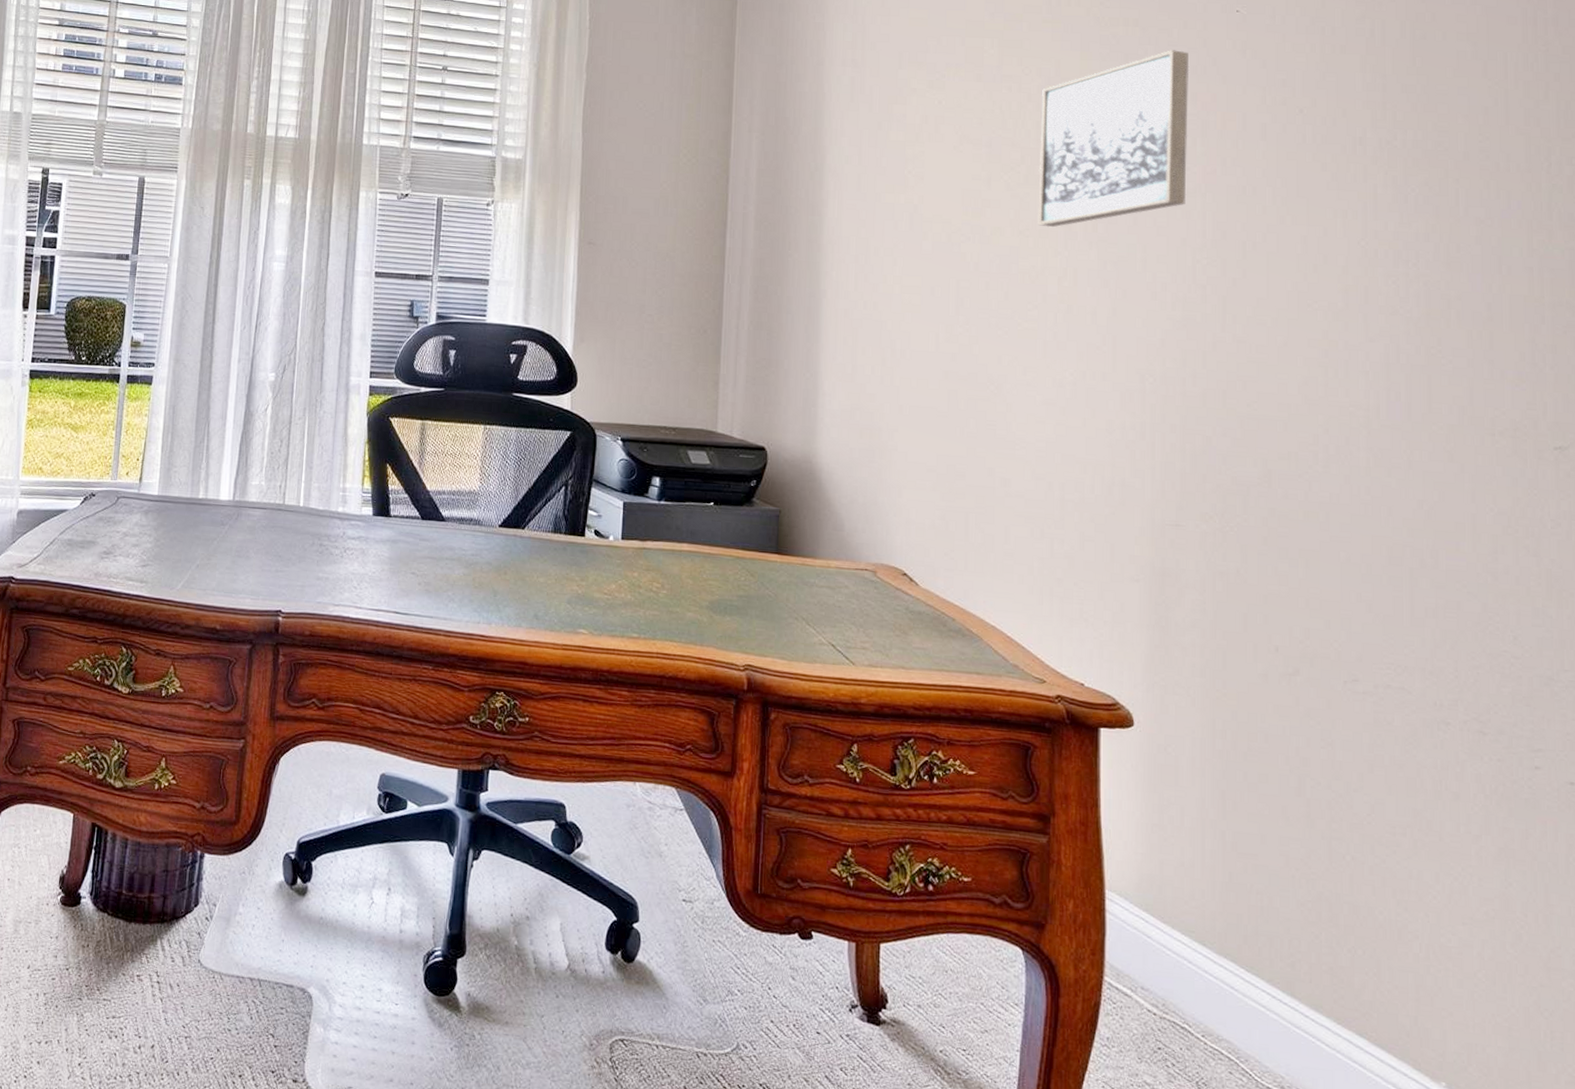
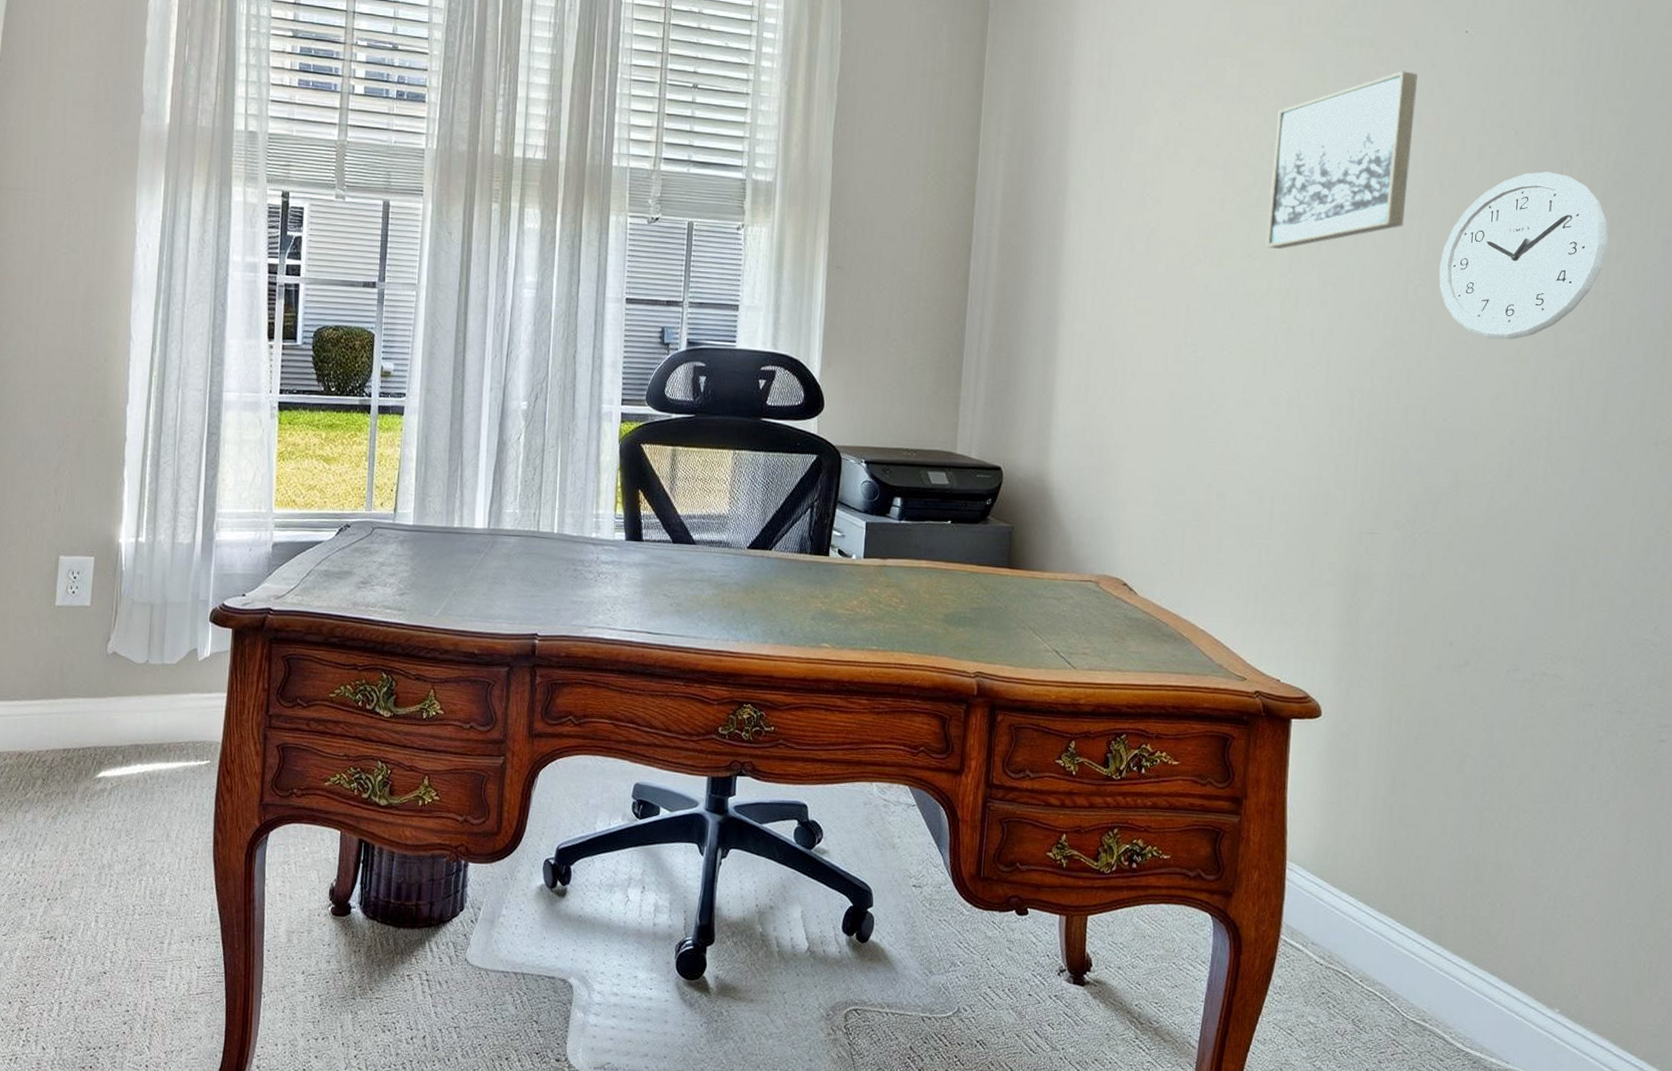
wall clock: none [1229,149,1414,322] -> present [1439,171,1608,340]

